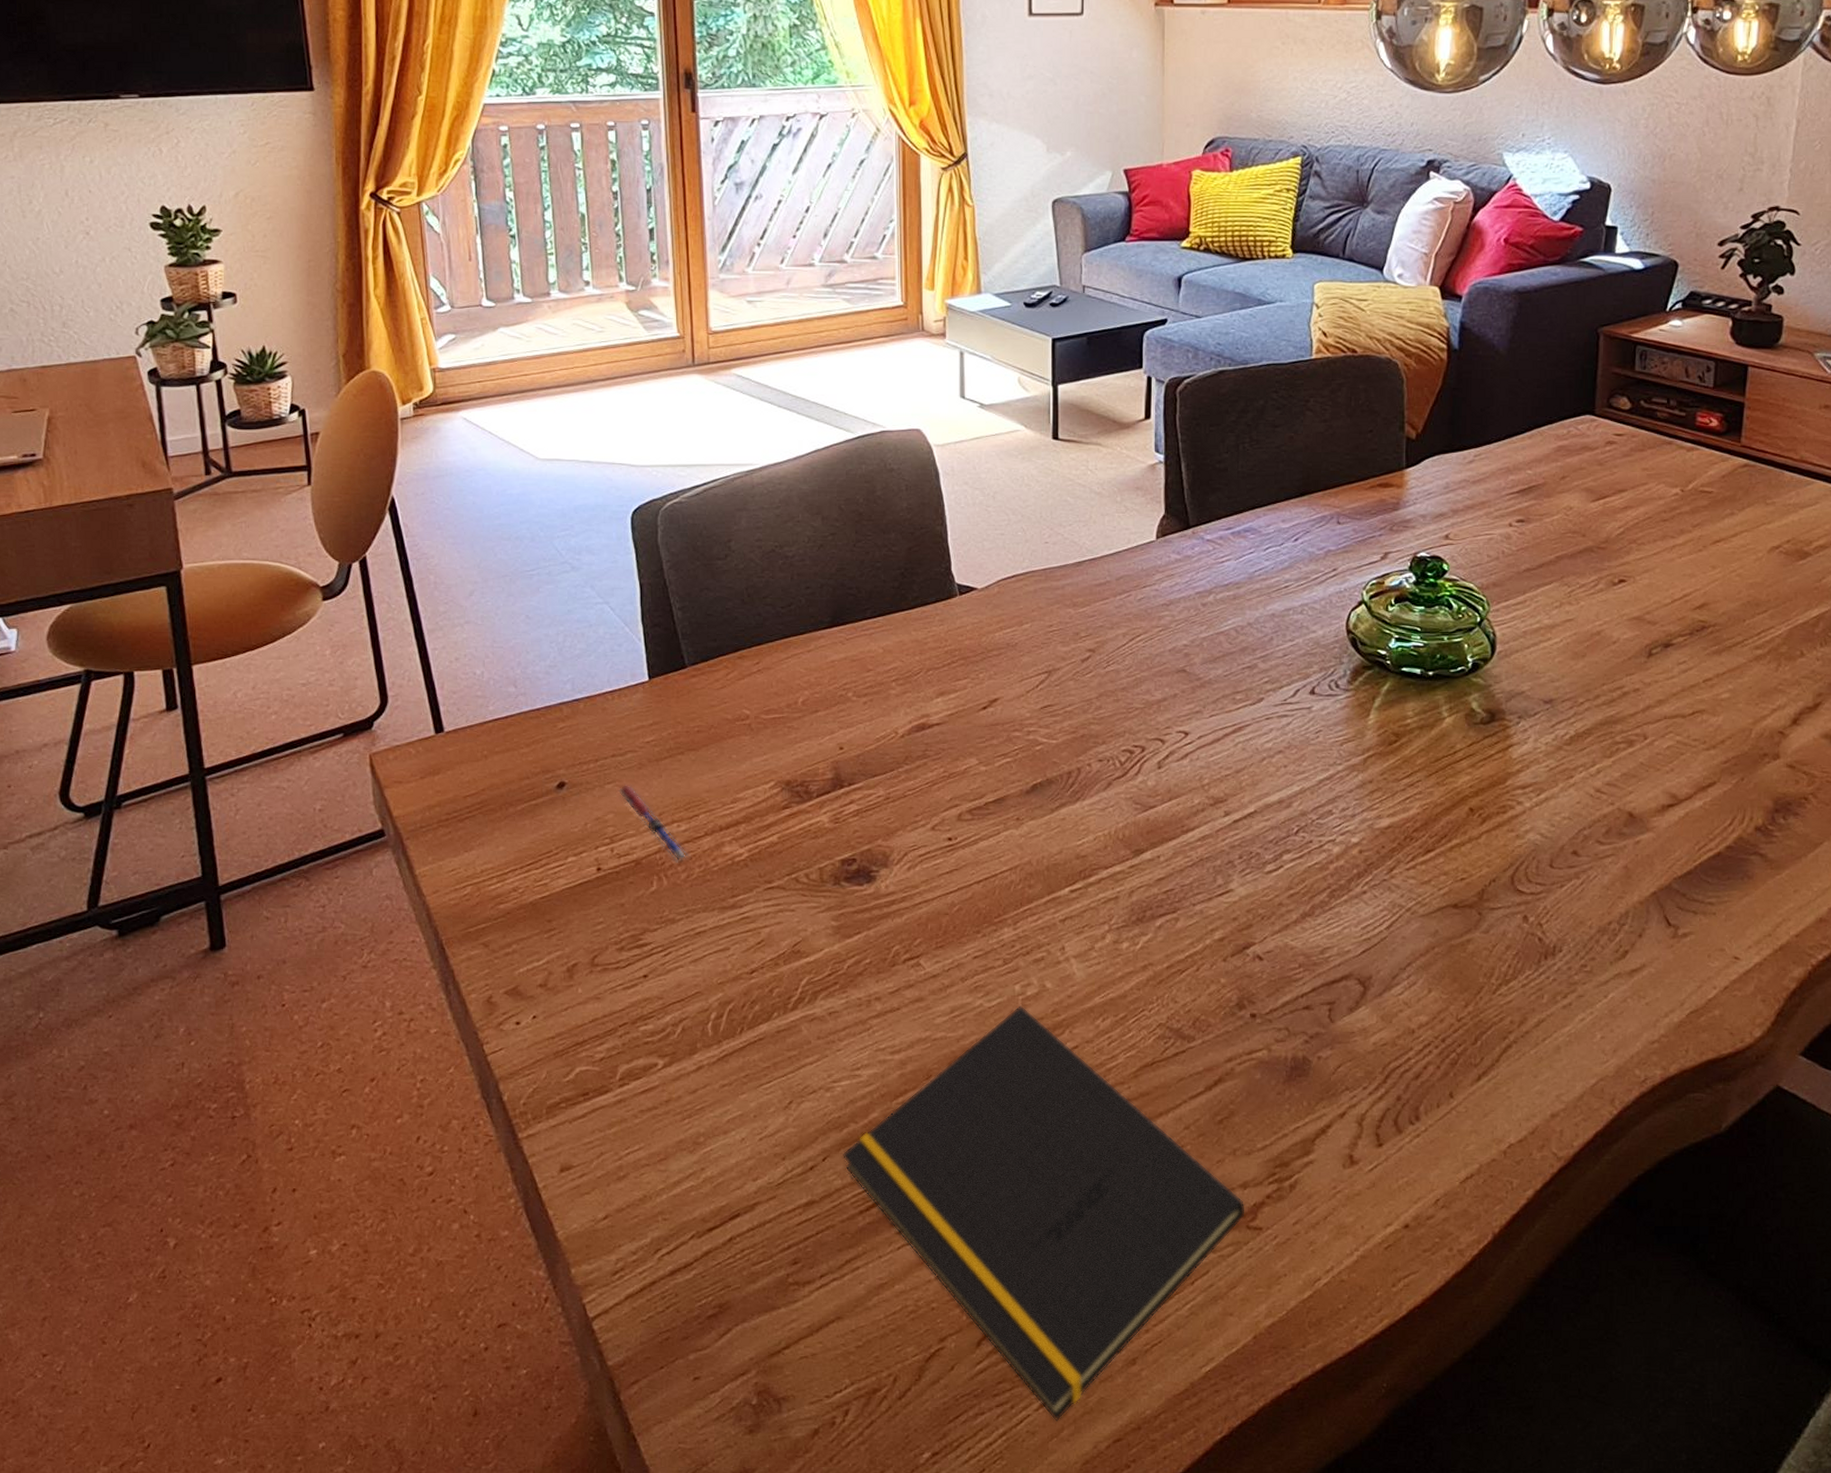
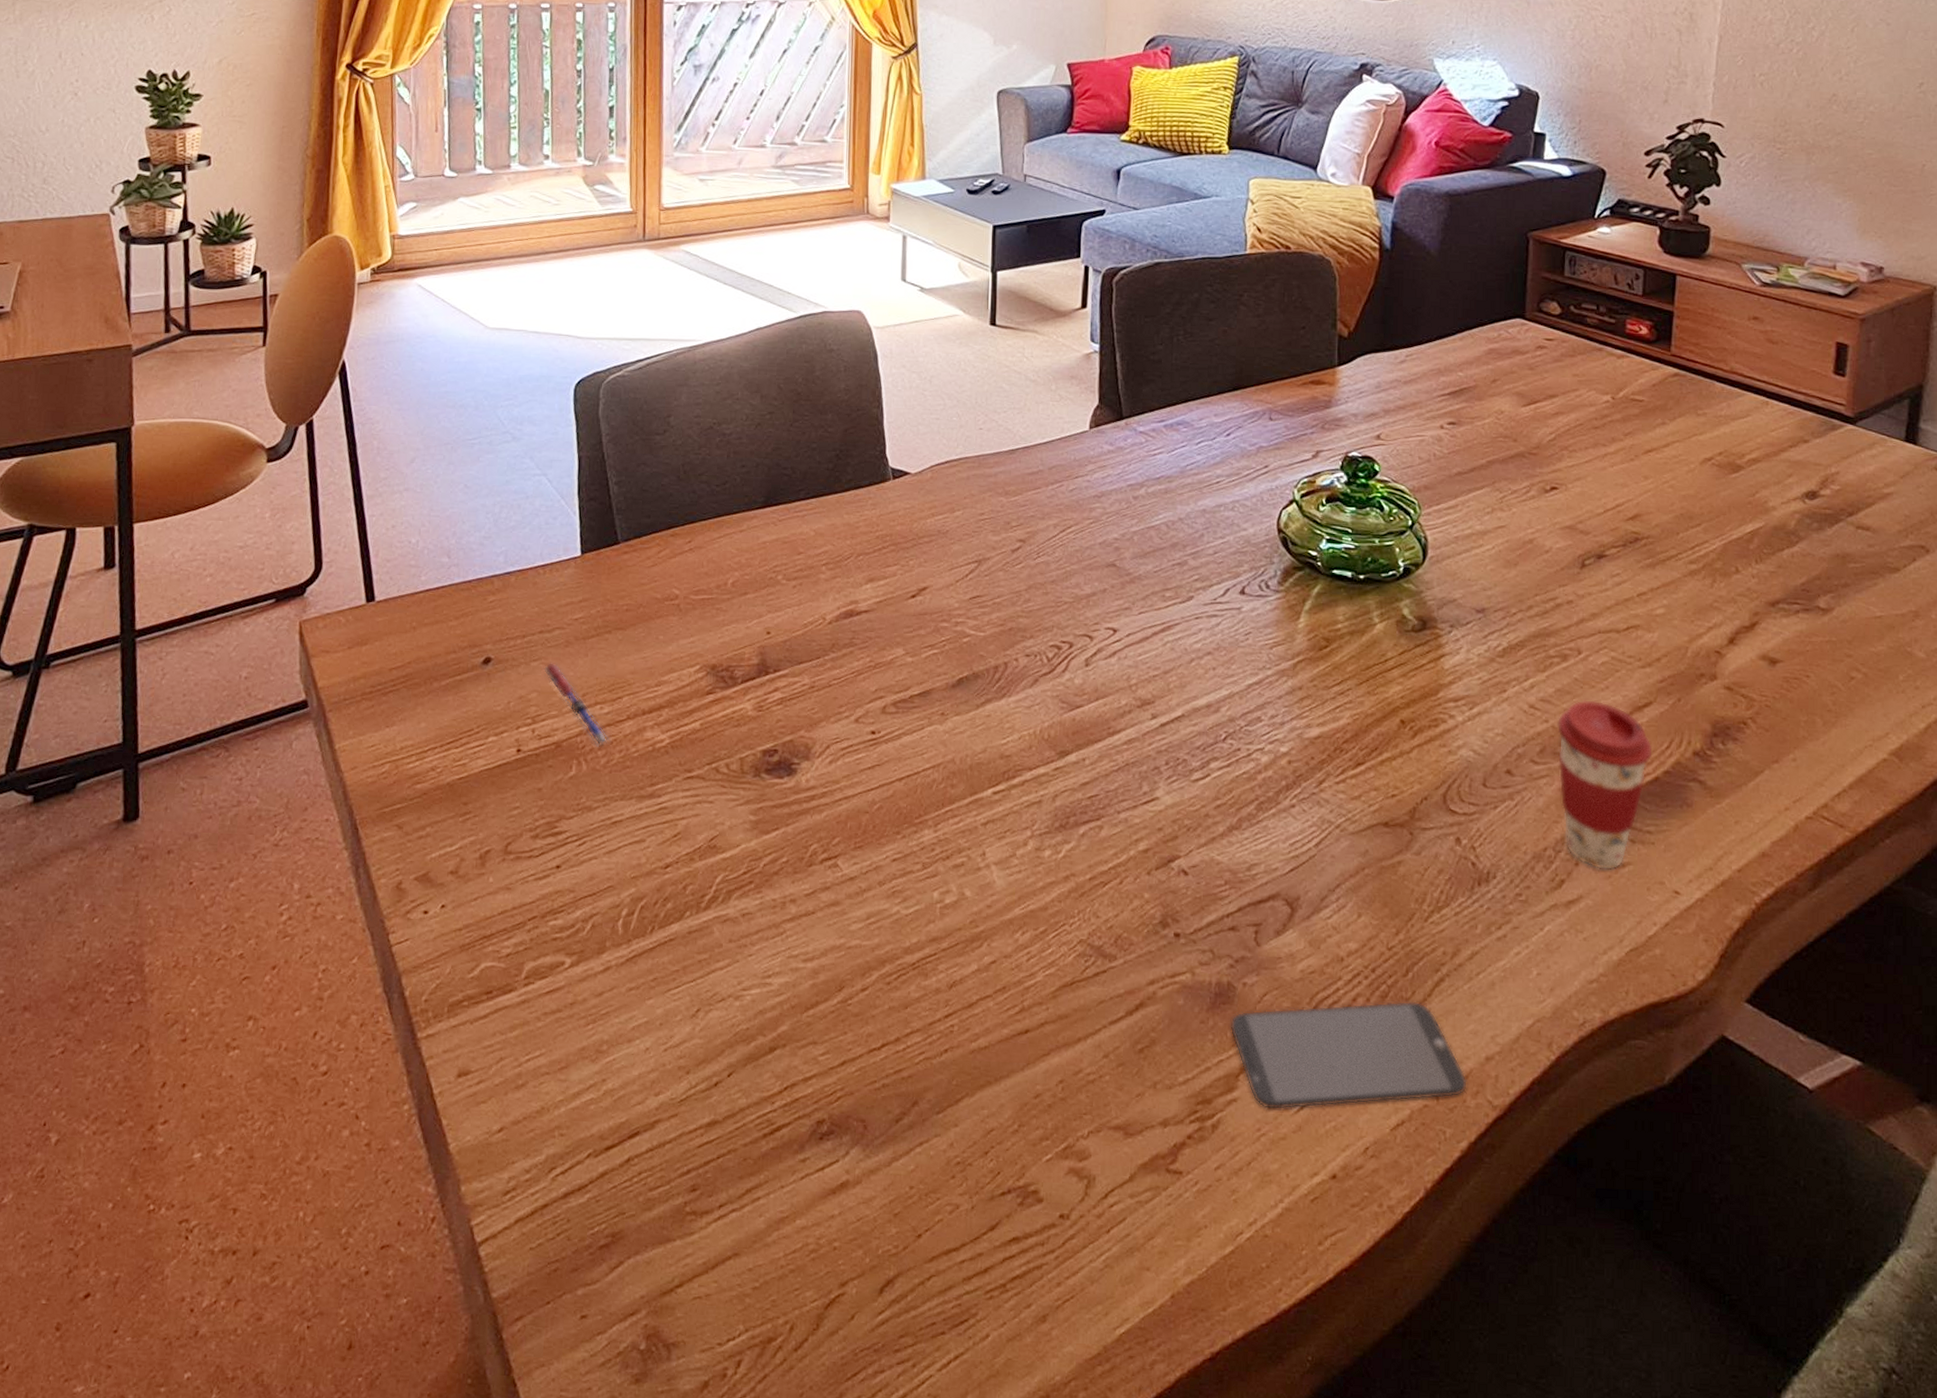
notepad: present [842,1005,1247,1421] -> none [748,914,1166,1384]
smartphone: none [1306,1066,1533,1170] -> present [1230,1001,1467,1110]
coffee cup: none [1622,782,1717,941] -> present [1556,700,1654,871]

